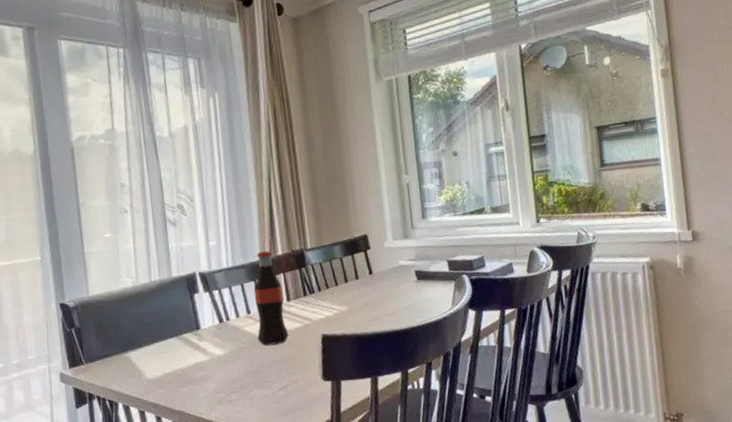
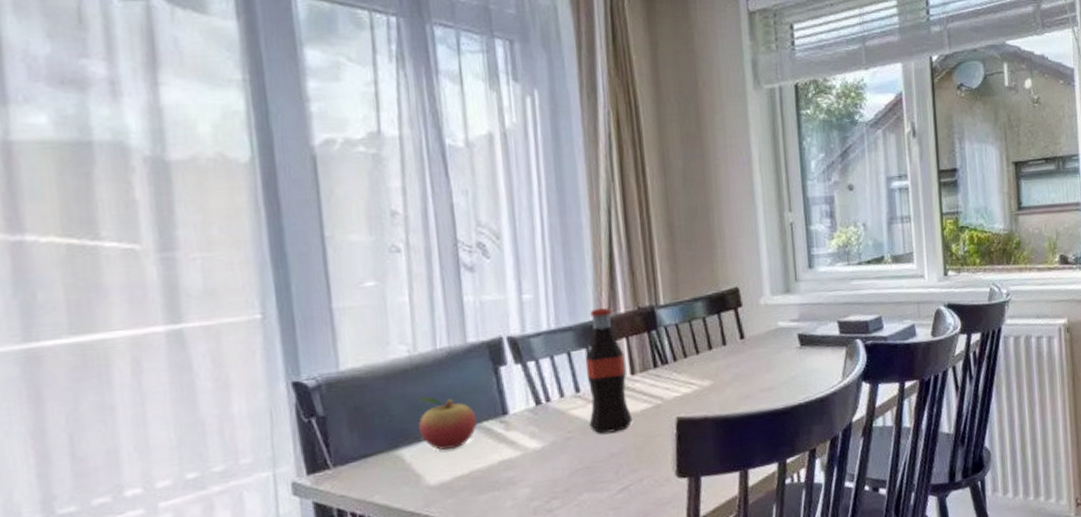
fruit: none [139,315,179,354] -> present [416,397,477,450]

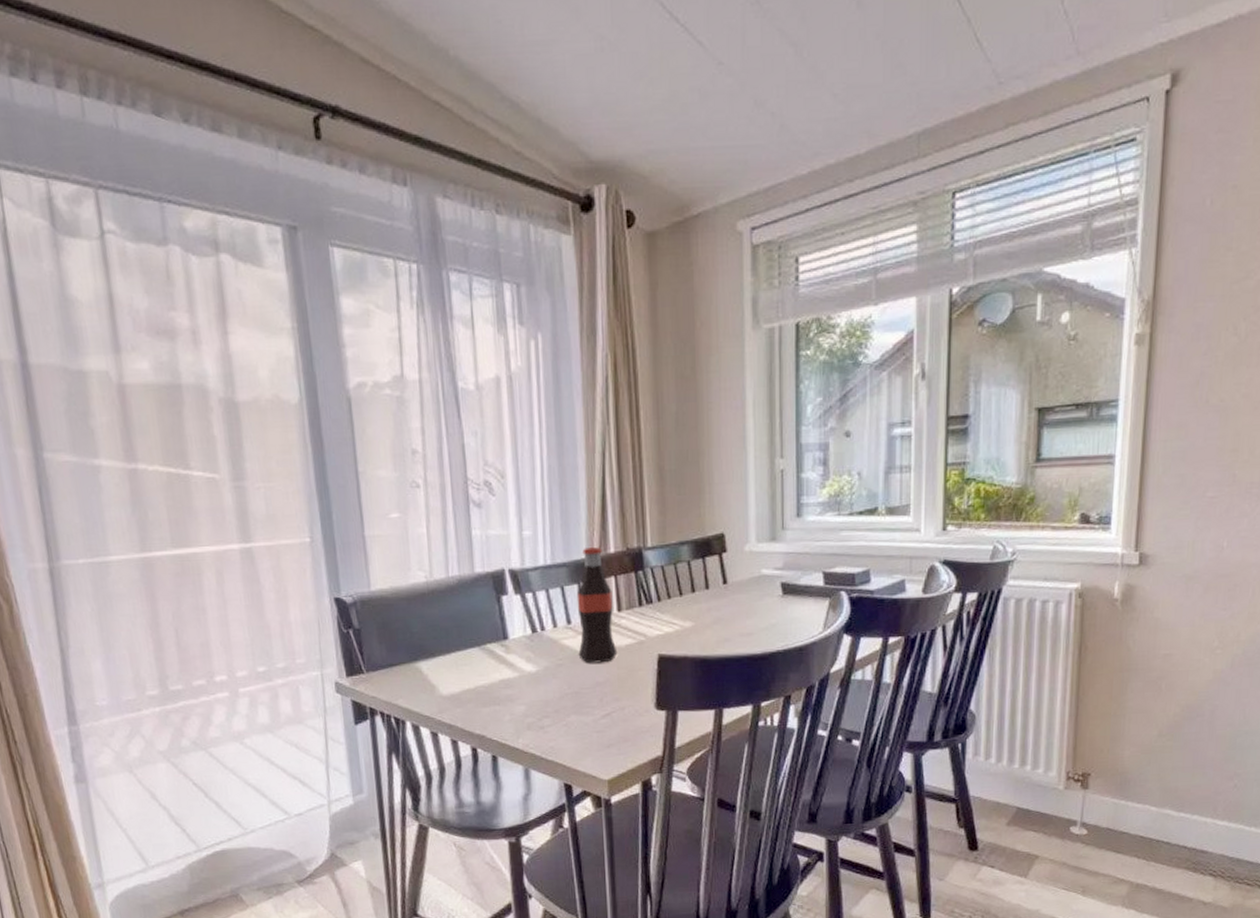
fruit: present [416,397,477,450] -> none [432,619,482,666]

